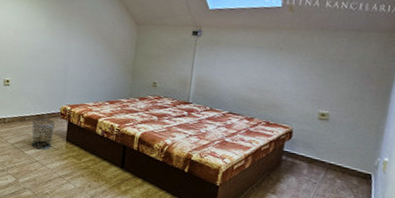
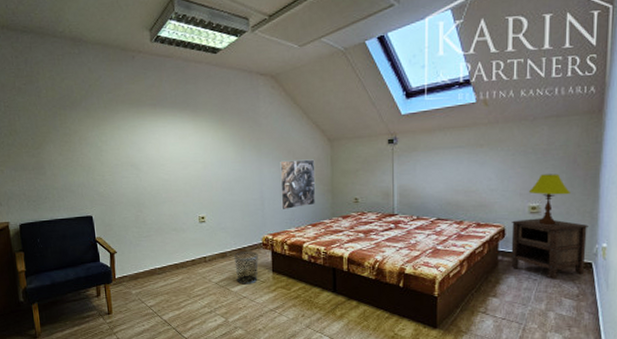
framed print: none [82,37,121,85] -> present [279,159,316,211]
nightstand: none [293,124,374,186] -> present [511,218,589,280]
table lamp: none [320,84,361,134] -> present [528,174,570,226]

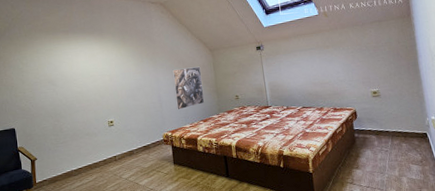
waste bin: present [234,251,258,285] -> none [140,148,162,178]
nightstand: present [511,218,589,280] -> none [360,100,422,150]
table lamp: present [528,174,570,226] -> none [368,64,400,106]

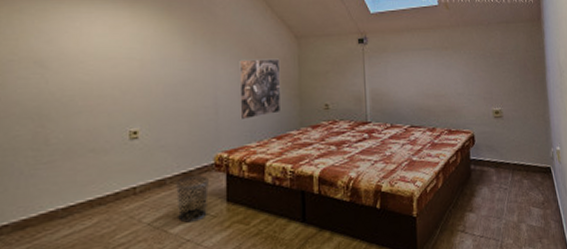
waste bin: none [140,148,162,178] -> present [176,175,209,223]

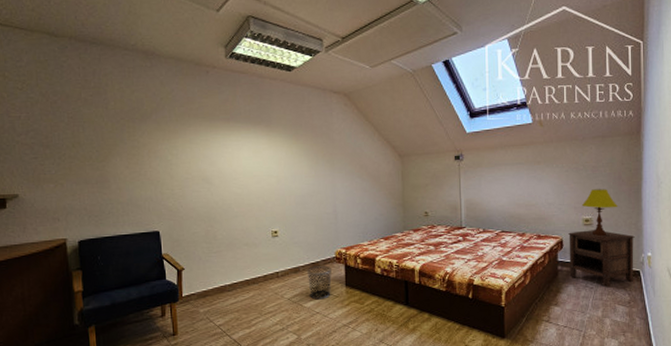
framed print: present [238,58,281,121] -> none [351,174,388,224]
nightstand: none [480,123,545,188] -> present [569,230,635,288]
table lamp: none [490,77,525,130] -> present [581,189,618,237]

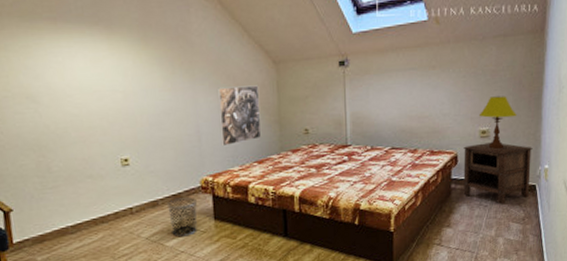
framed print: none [351,174,388,224] -> present [216,85,261,147]

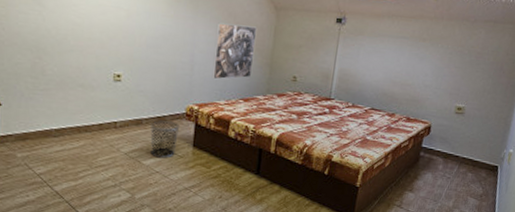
nightstand: present [463,142,533,205] -> none [430,118,502,179]
table lamp: present [478,96,517,150] -> none [457,77,493,128]

